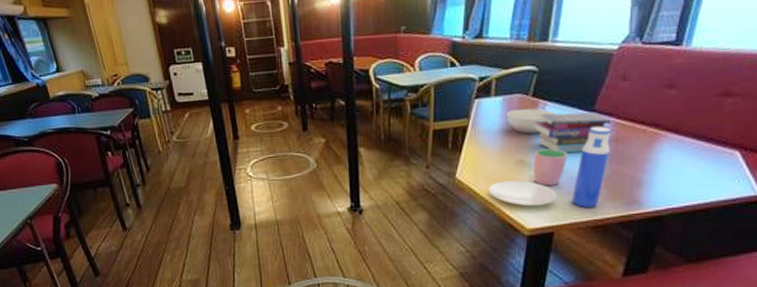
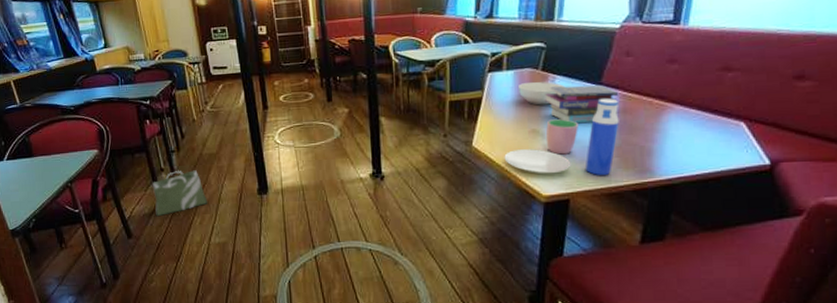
grocery bag: none [118,205,178,254] -> present [153,170,208,217]

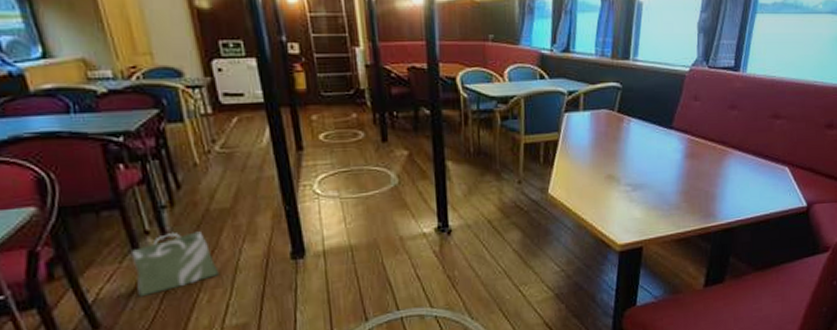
plate: present [504,149,571,174] -> none [580,195,645,222]
bowl: present [519,82,566,105] -> none [595,124,640,149]
books: present [543,85,619,124] -> none [619,129,688,169]
cup: present [545,119,578,155] -> none [621,164,651,201]
water bottle: present [584,98,619,176] -> none [656,143,688,222]

